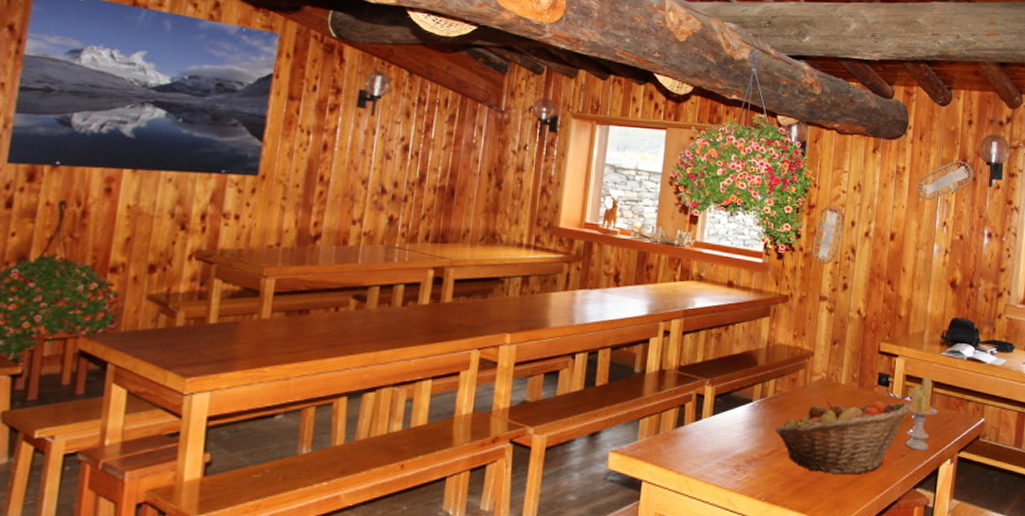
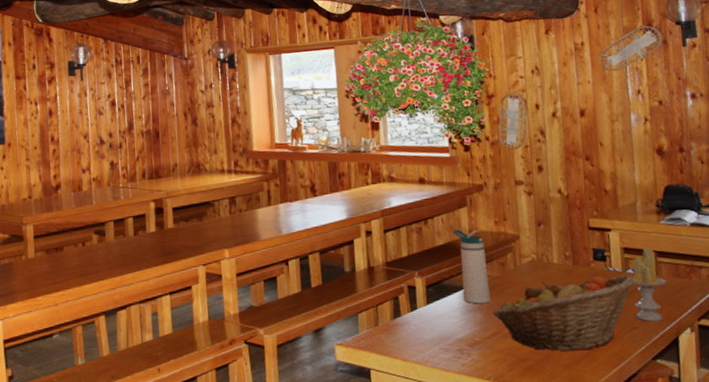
water bottle: none [749,339,779,419] -> present [452,229,491,304]

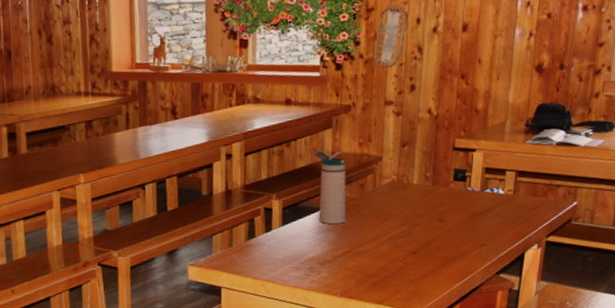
fruit basket: present [493,275,635,351] -> none [347,194,492,268]
candle: present [630,247,667,322] -> none [487,166,523,239]

